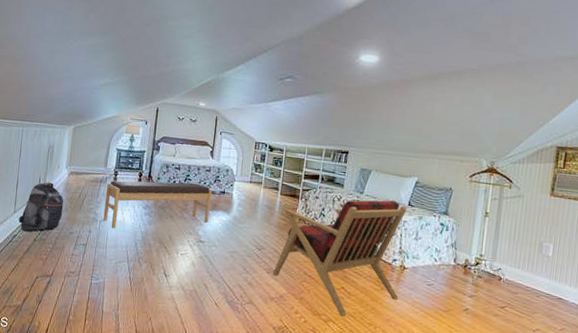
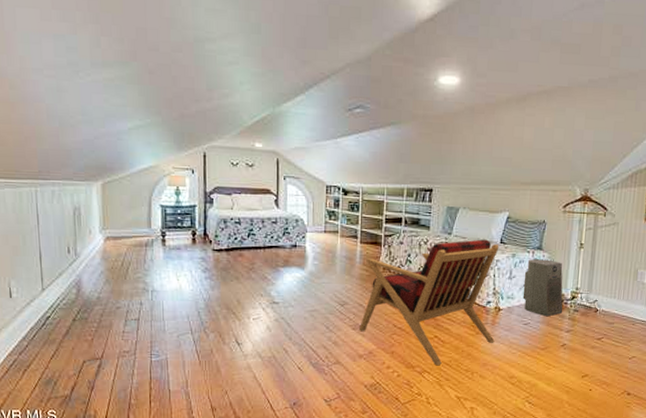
backpack: present [18,182,64,232] -> none [49,251,104,312]
bench: present [103,180,212,228] -> none [153,238,281,297]
air purifier: none [427,223,468,280] -> present [522,259,563,317]

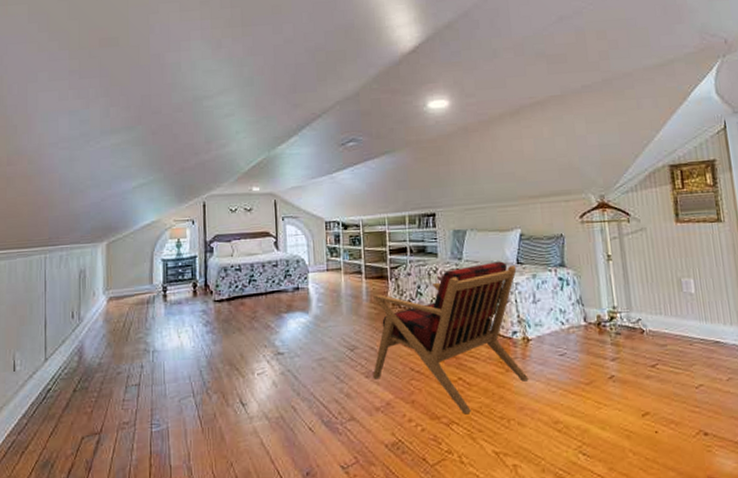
air purifier: present [522,259,563,317] -> none [549,277,603,344]

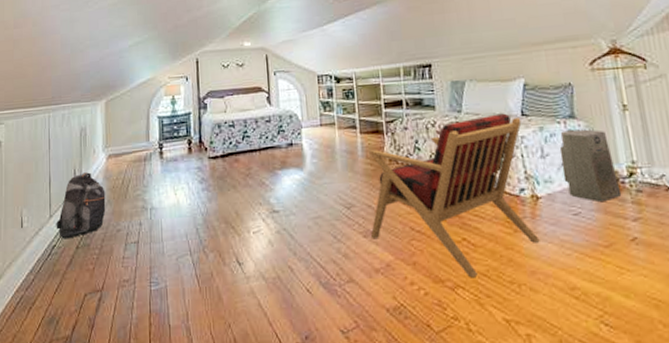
backpack: none [52,315,106,382] -> present [56,172,106,239]
air purifier: none [549,277,603,344] -> present [559,129,622,203]

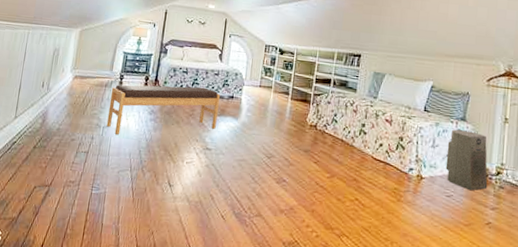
backpack: present [56,172,106,239] -> none [19,86,67,139]
bench: none [152,139,279,214] -> present [106,85,220,135]
armchair: present [369,113,540,278] -> none [283,105,423,231]

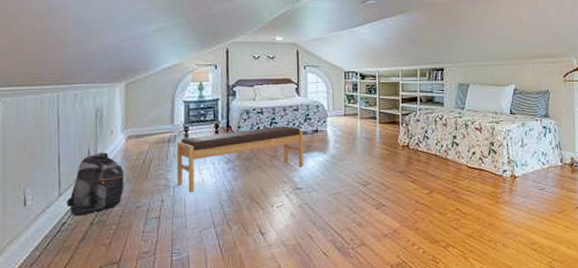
backpack: none [19,86,67,139] -> present [66,152,125,216]
air purifier: present [445,129,488,191] -> none [535,126,574,181]

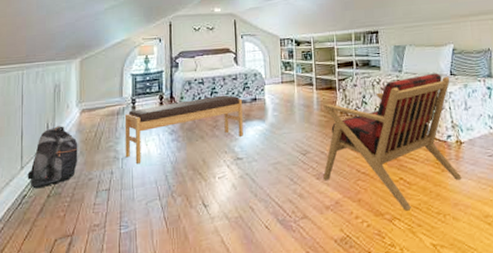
armchair: none [383,111,514,239] -> present [323,73,462,211]

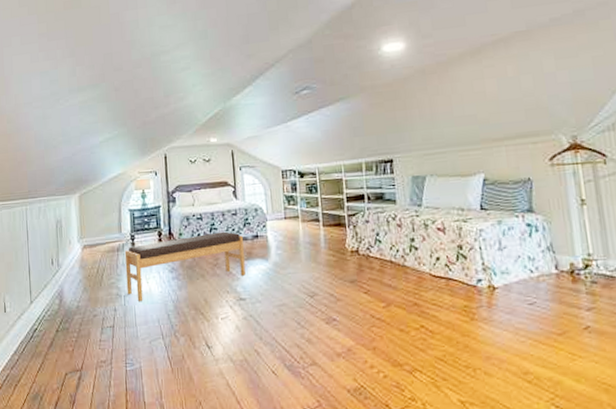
backpack: present [27,126,78,189] -> none [36,261,83,323]
armchair: present [323,73,462,211] -> none [331,207,495,363]

